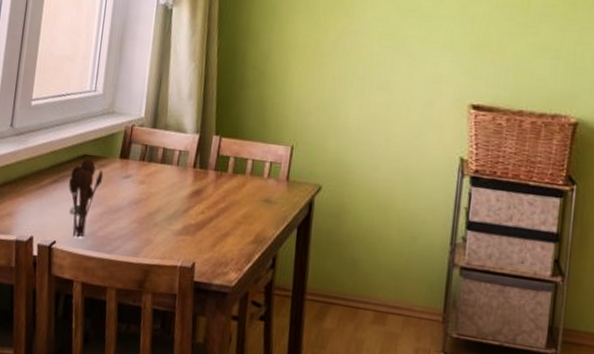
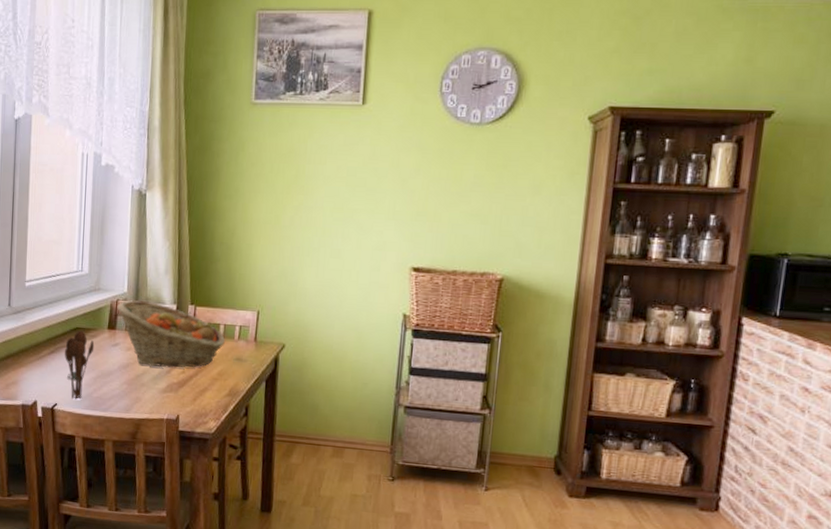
fruit basket: none [132,126,253,208] -> present [117,300,225,368]

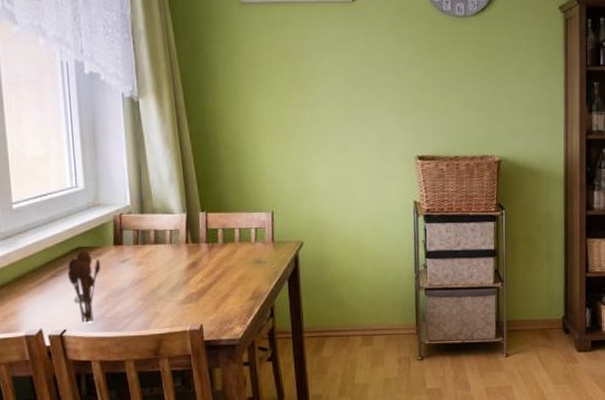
fruit basket: present [117,300,225,368] -> none [121,211,242,279]

